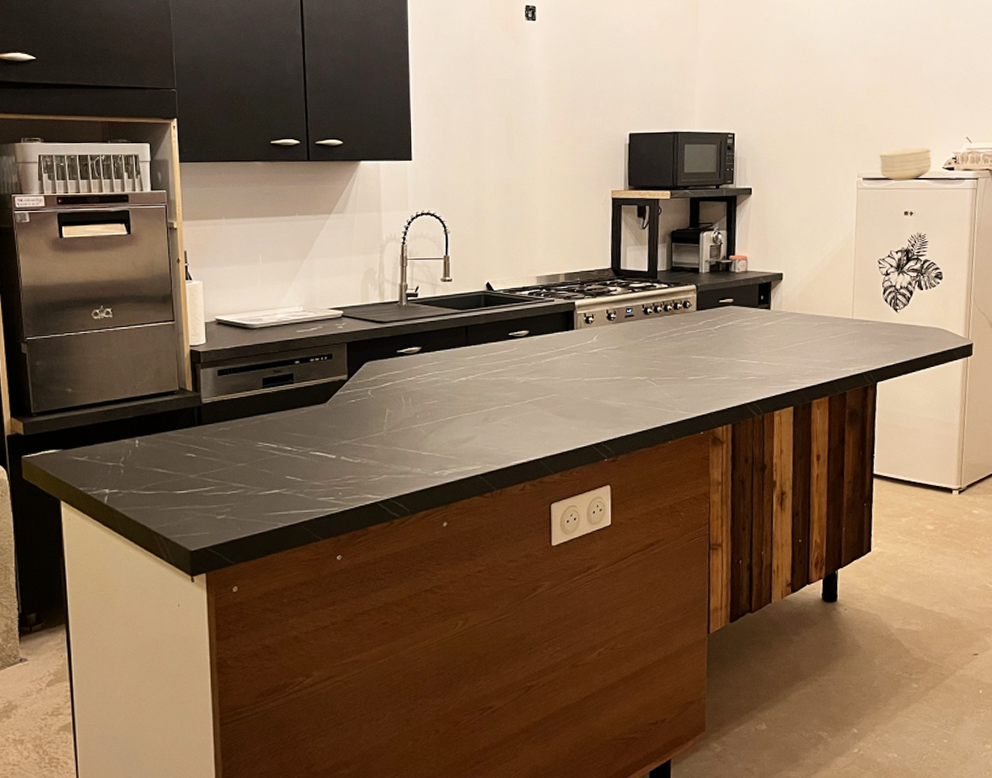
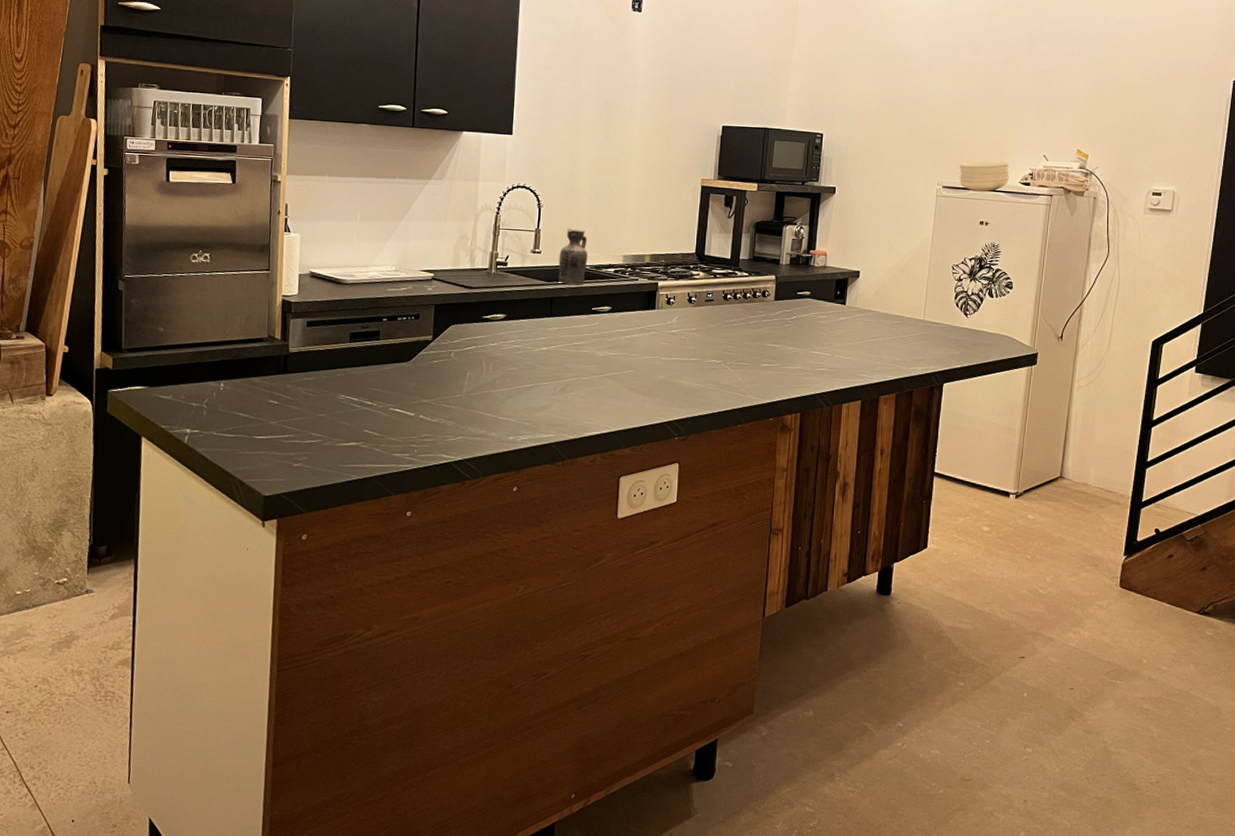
ceramic jug: none [470,252,501,311] -> present [558,228,588,285]

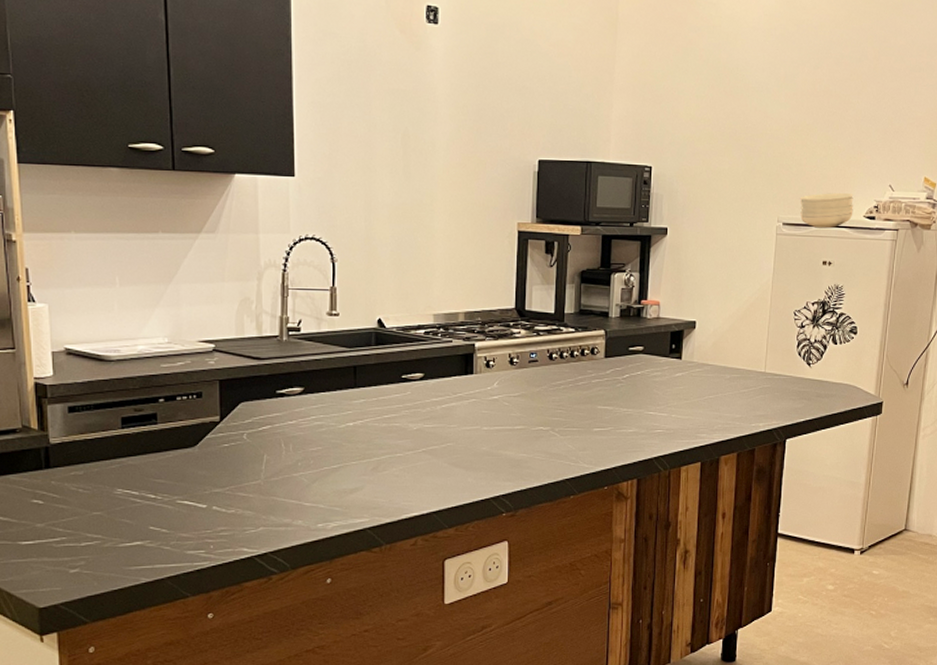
ceramic jug: present [558,228,588,285] -> none [360,285,394,351]

